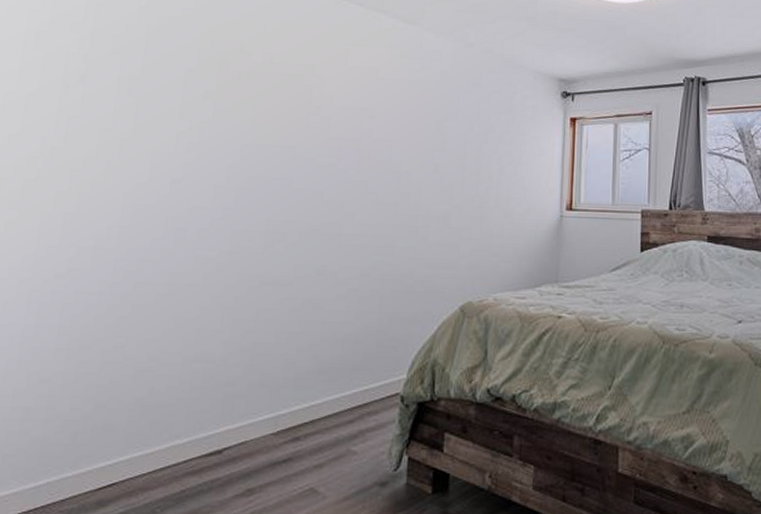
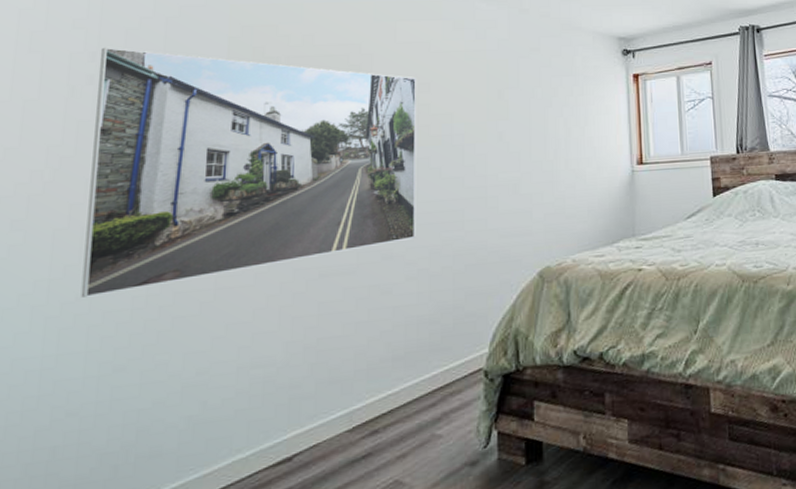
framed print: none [59,50,362,277] -> present [81,47,417,298]

